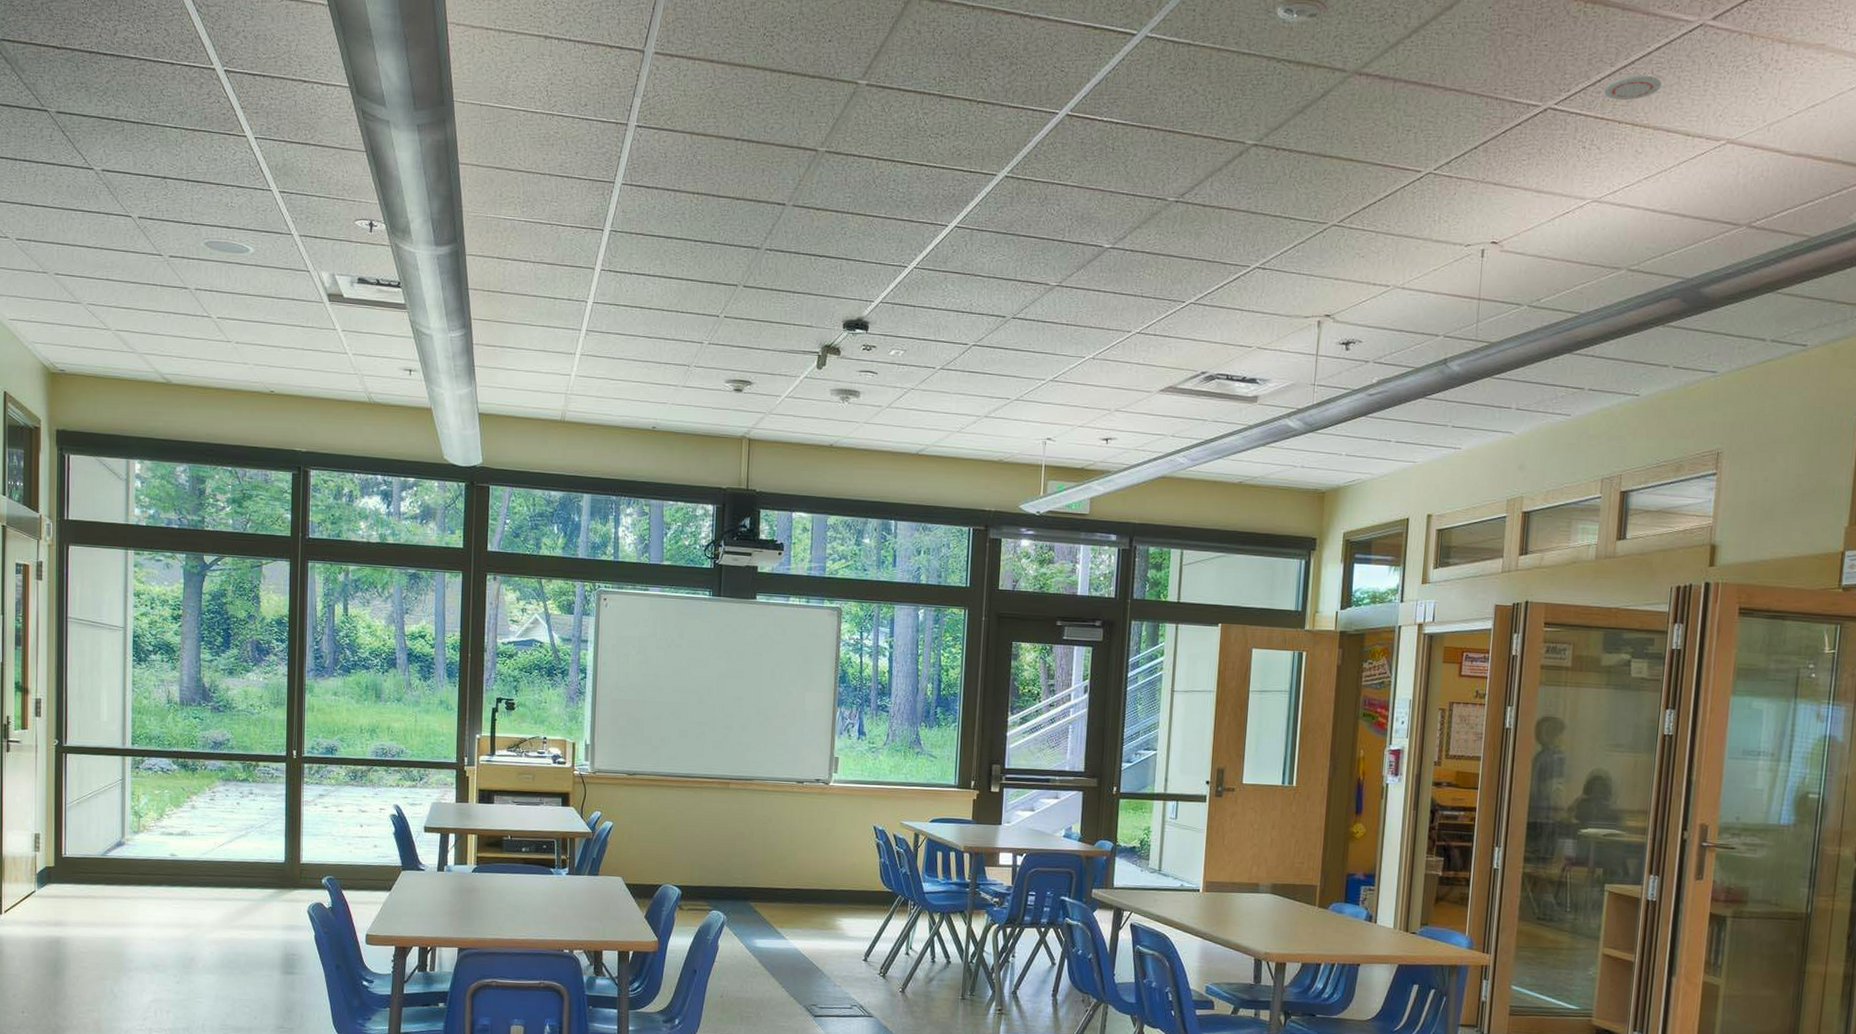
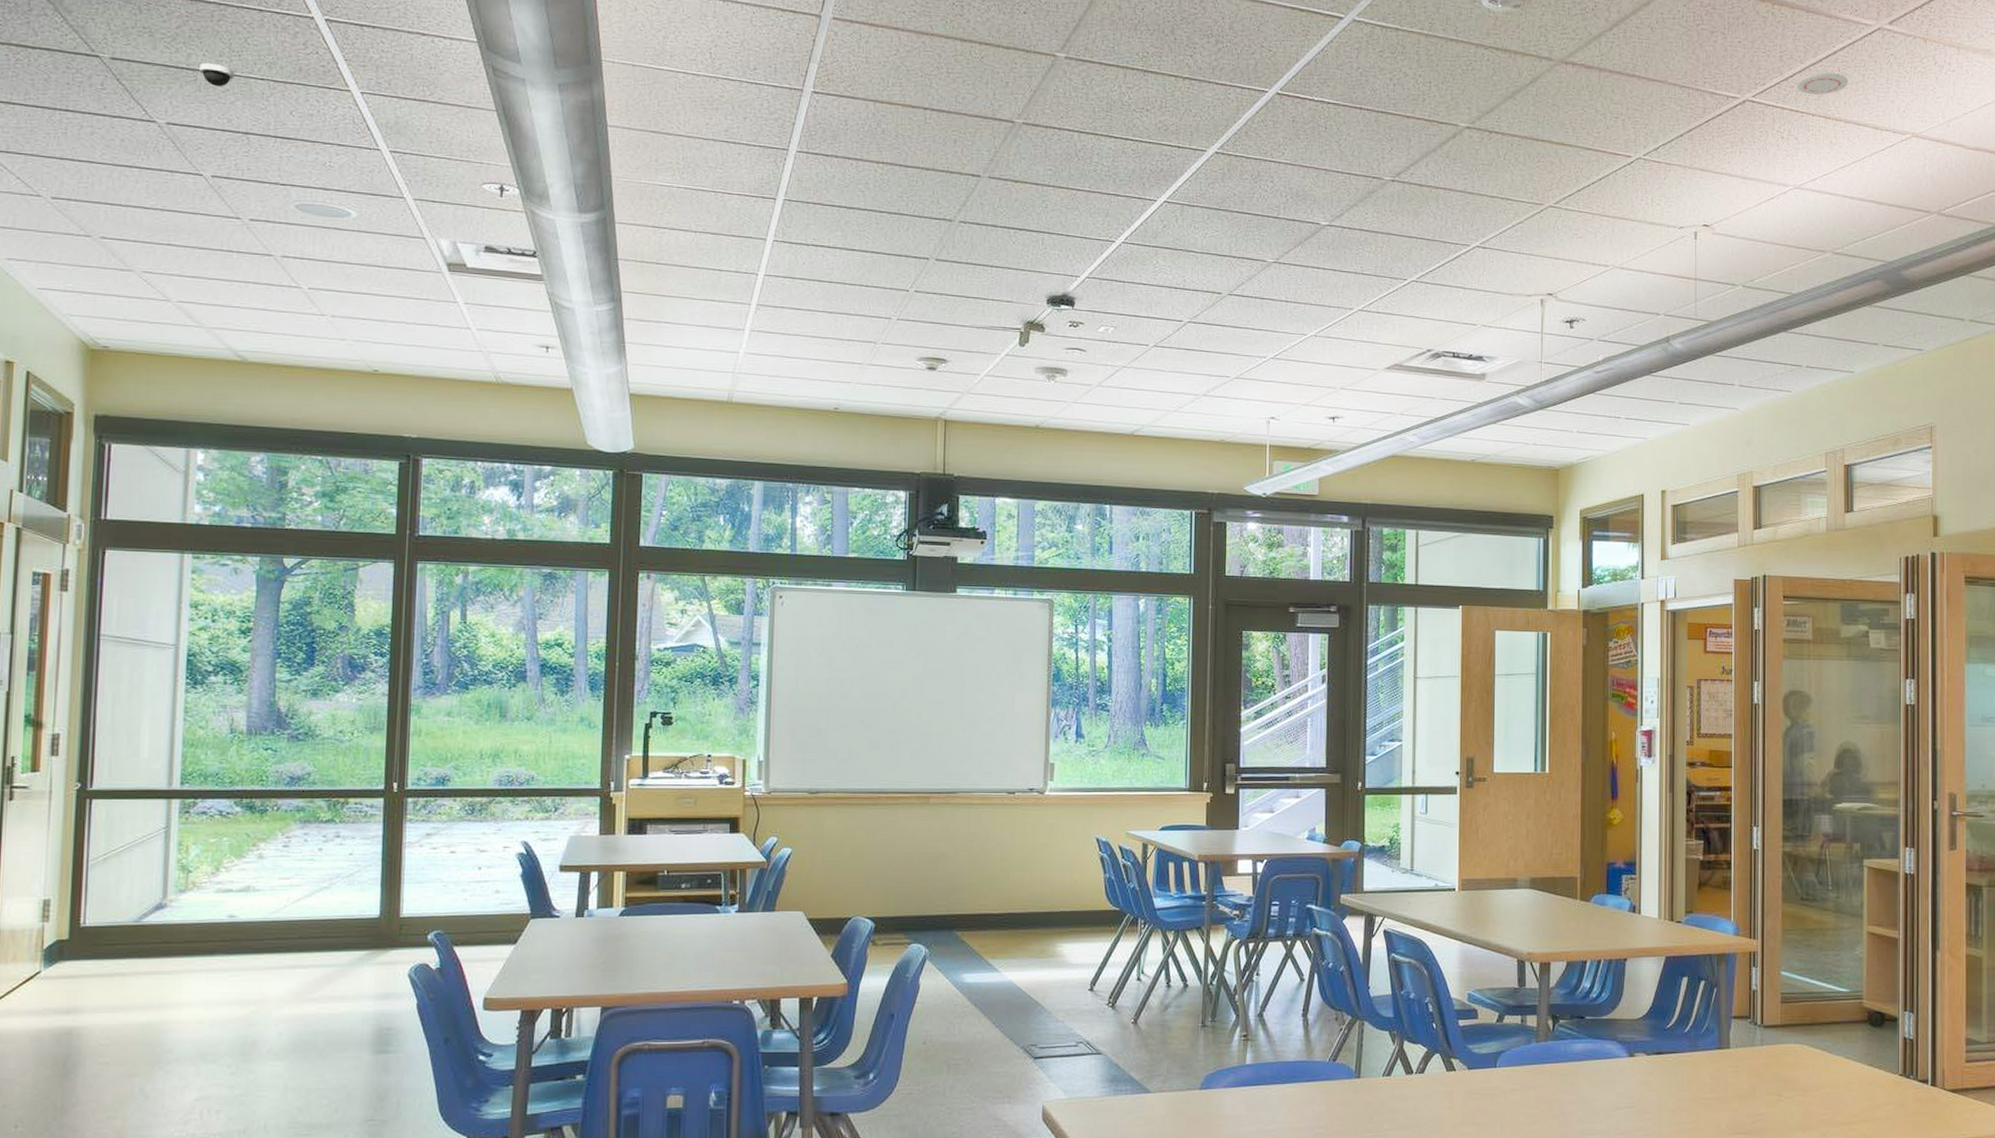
dome security camera: none [126,113,153,136] -> present [199,62,234,87]

